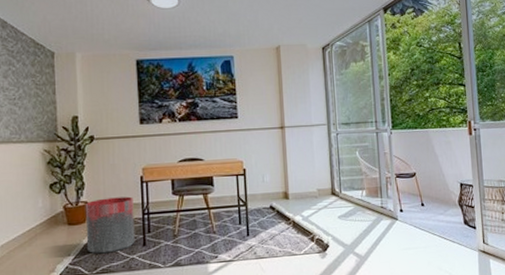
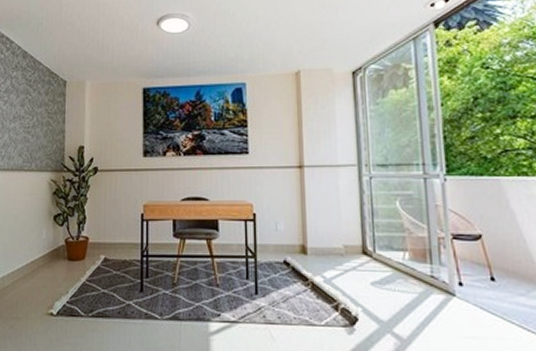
trash can: present [85,196,135,254] -> none [84,235,133,296]

